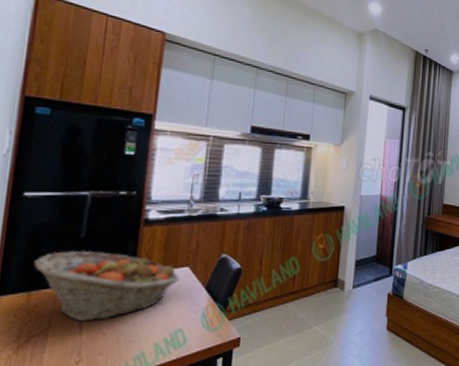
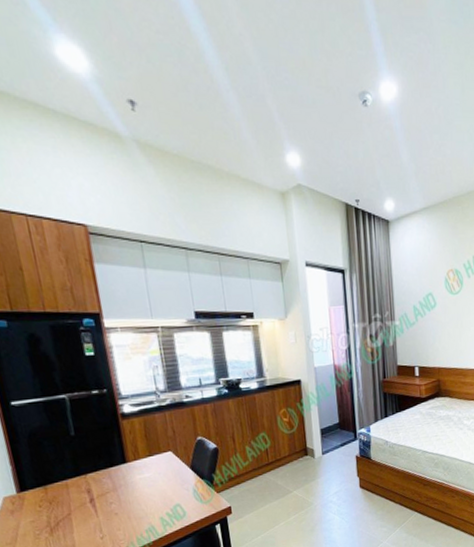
fruit basket: present [34,250,180,322] -> none [40,446,167,506]

